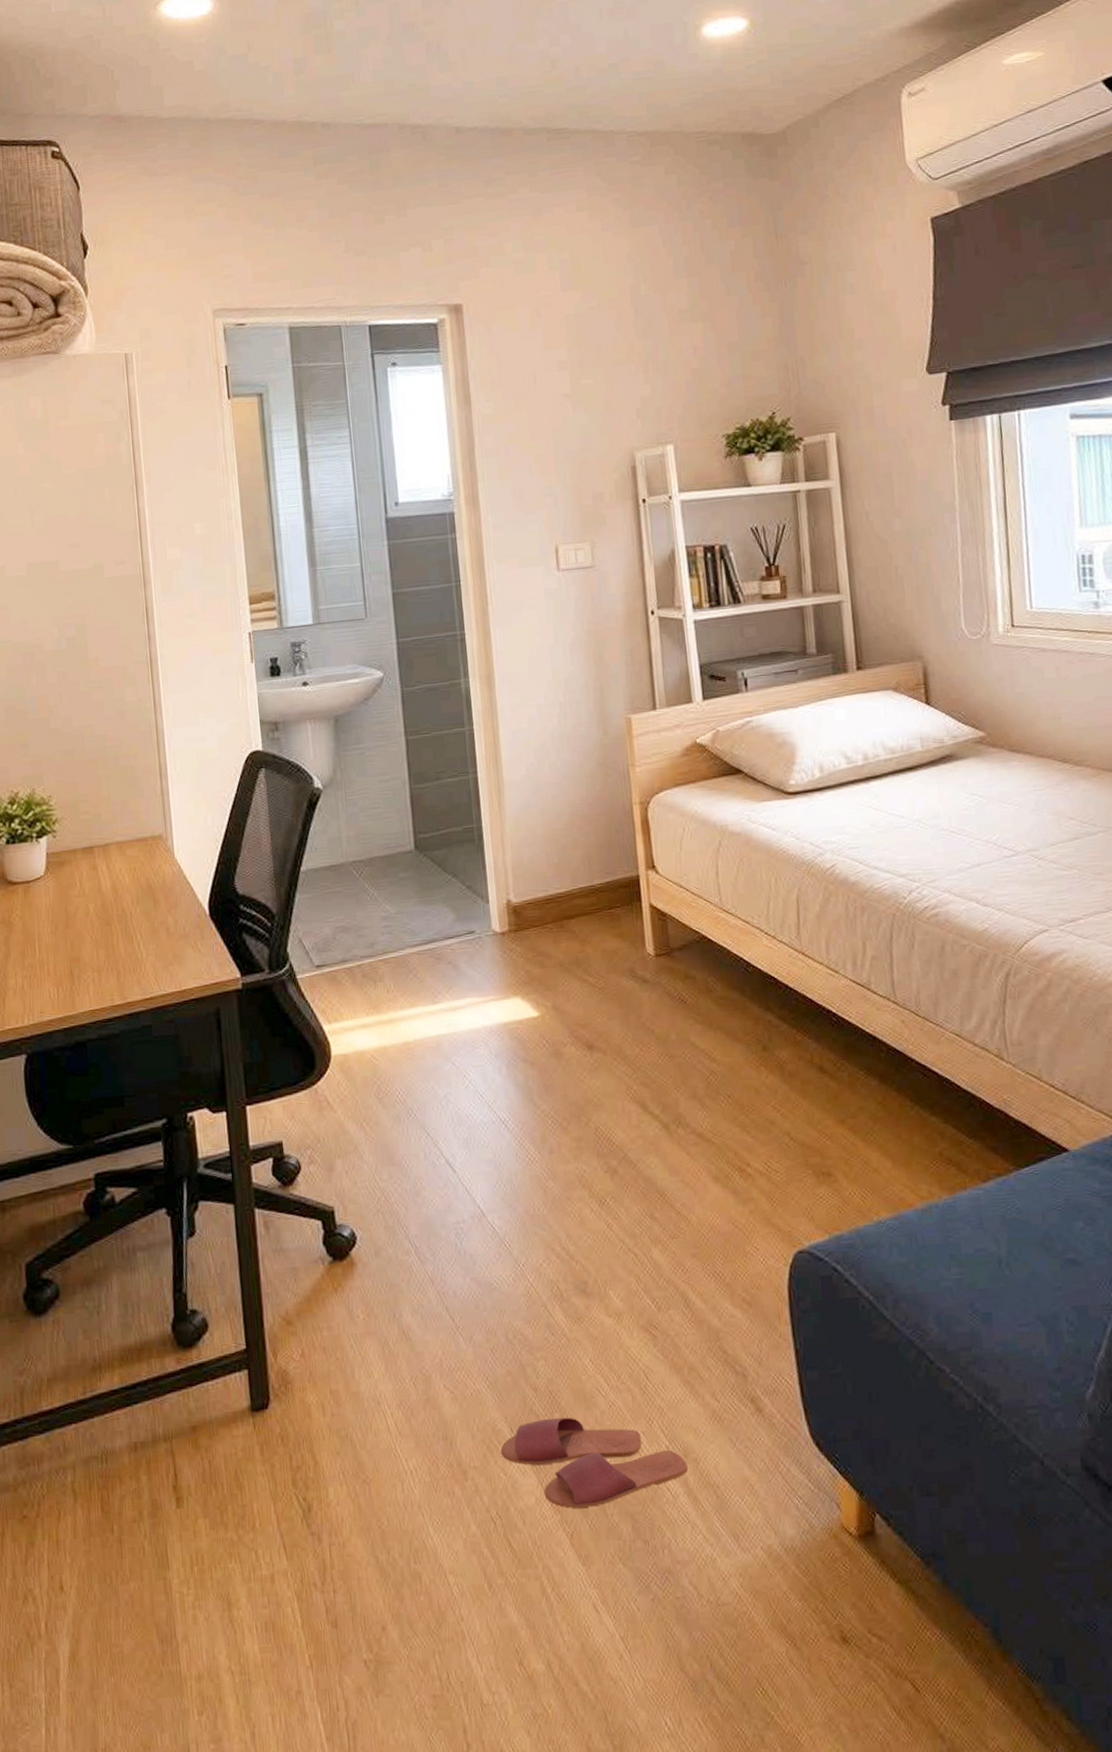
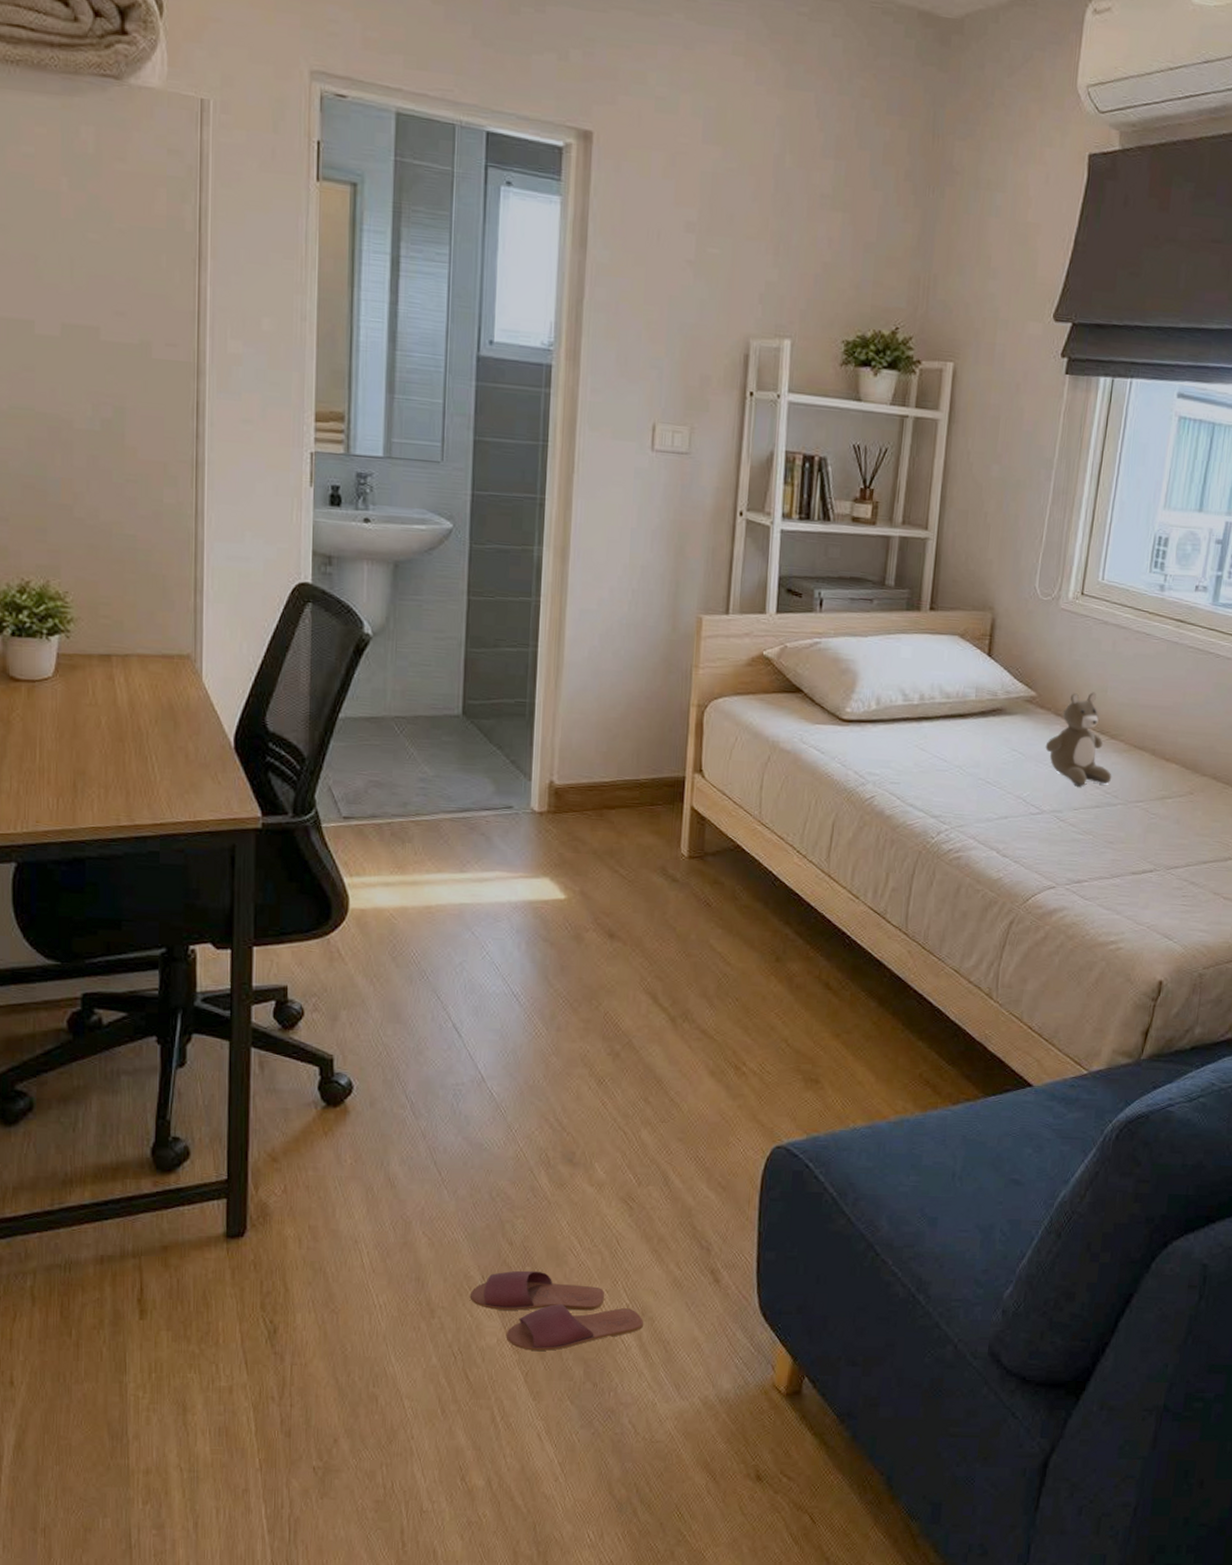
teddy bear: none [1006,721,1086,821] -> present [1045,692,1112,787]

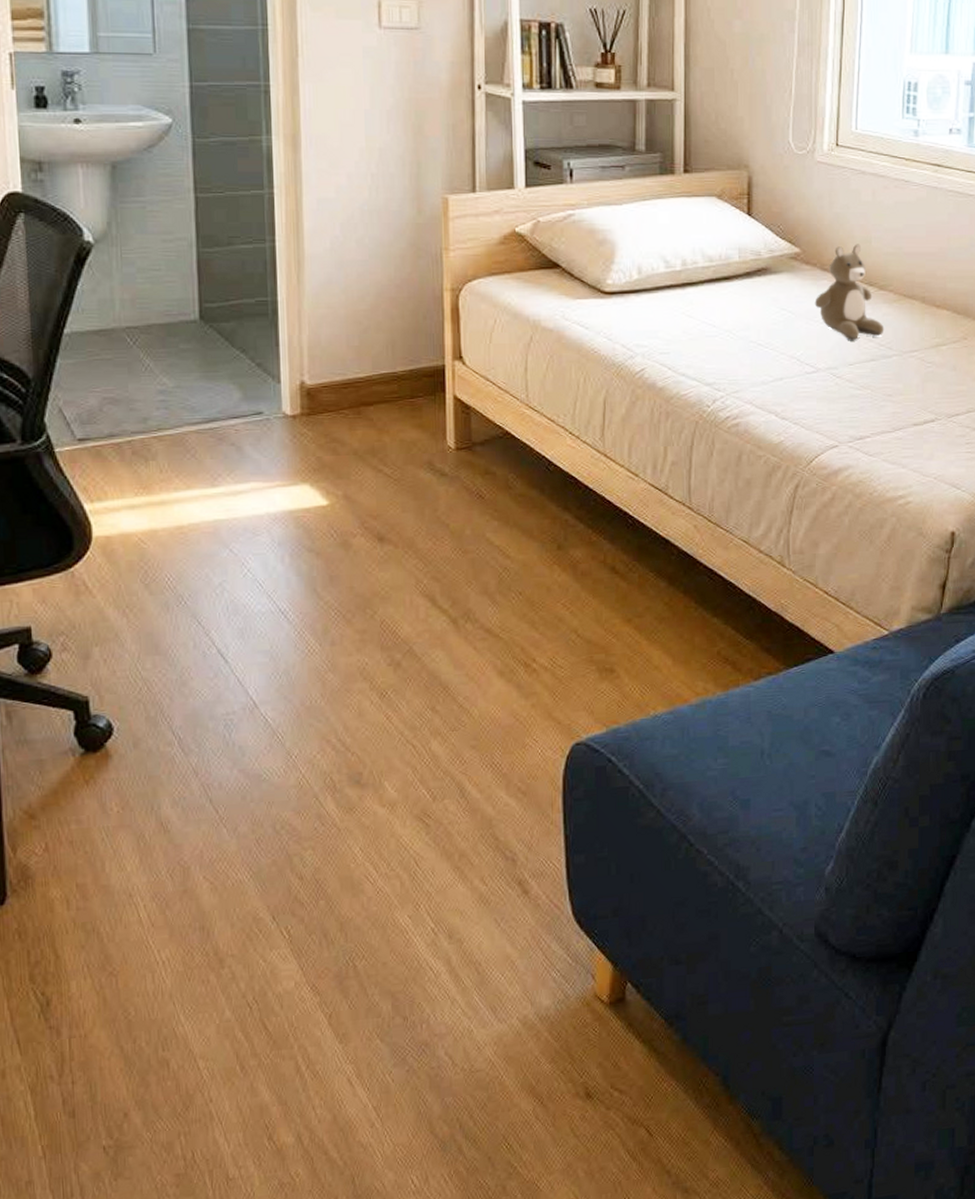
slippers: present [471,1270,643,1351] -> none [262,904,451,991]

